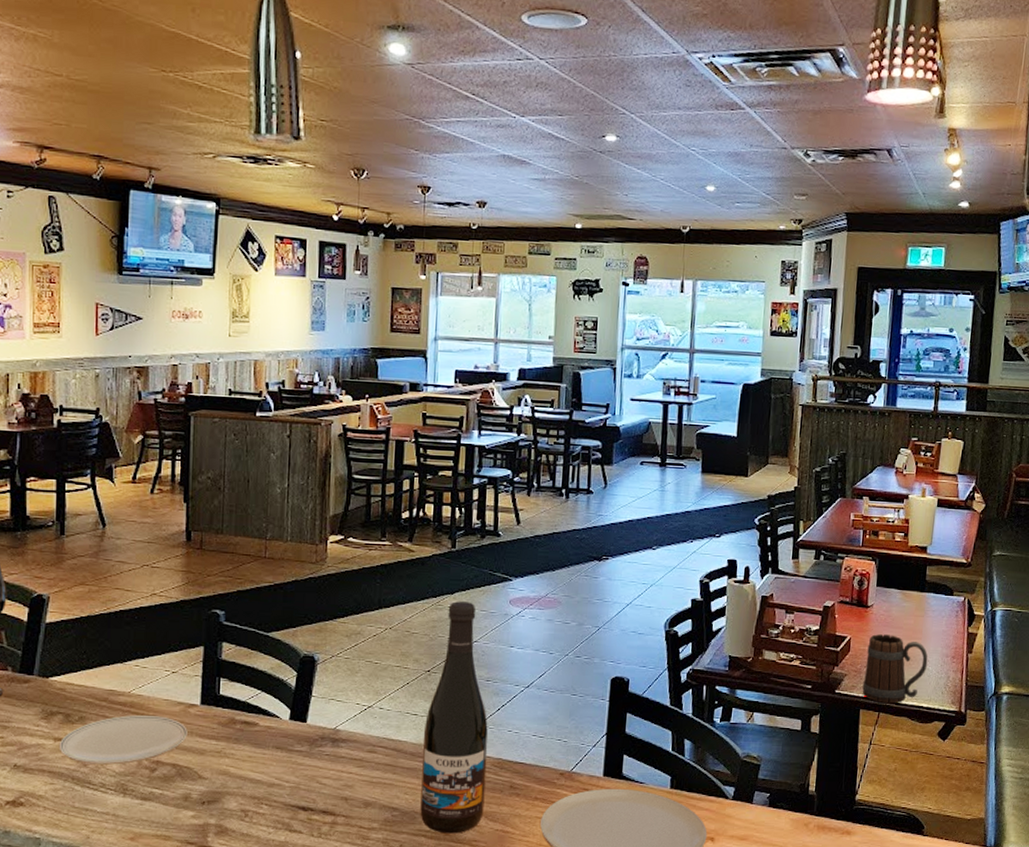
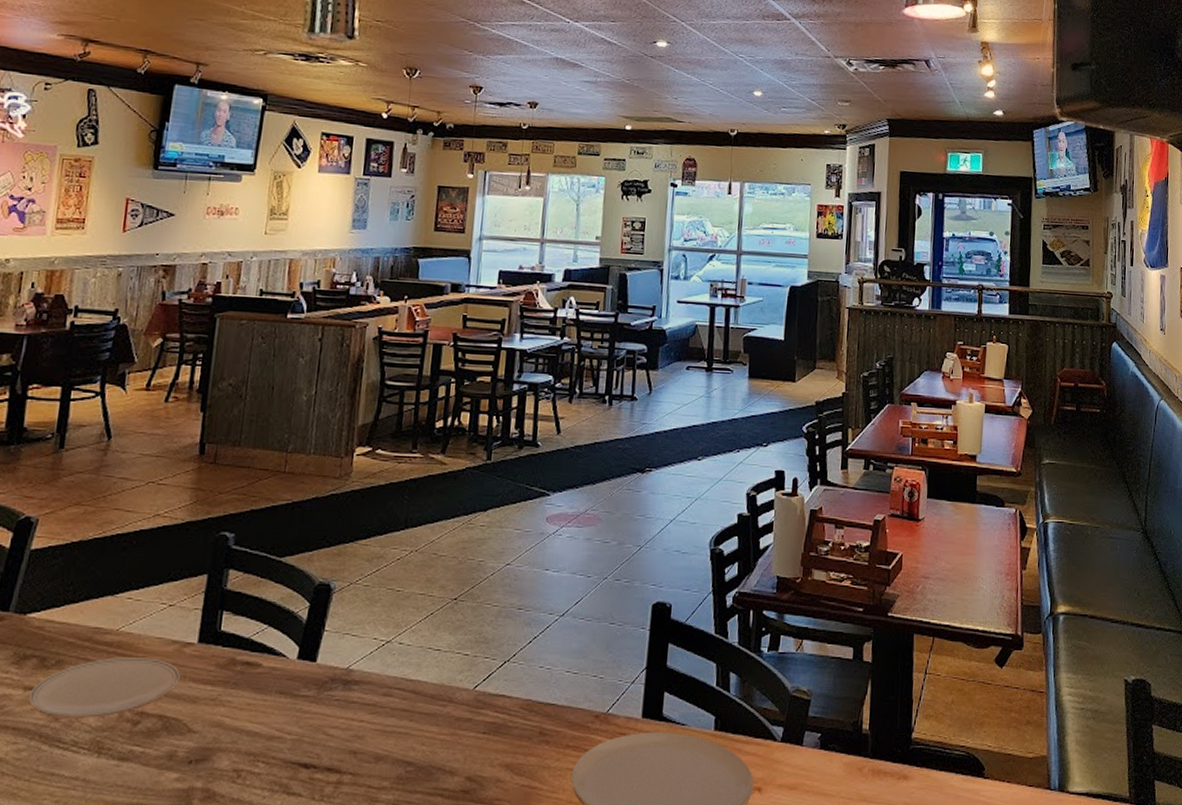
beer bottle: present [420,601,489,834] -> none [437,519,518,792]
beer mug: present [862,634,928,704] -> none [915,550,982,627]

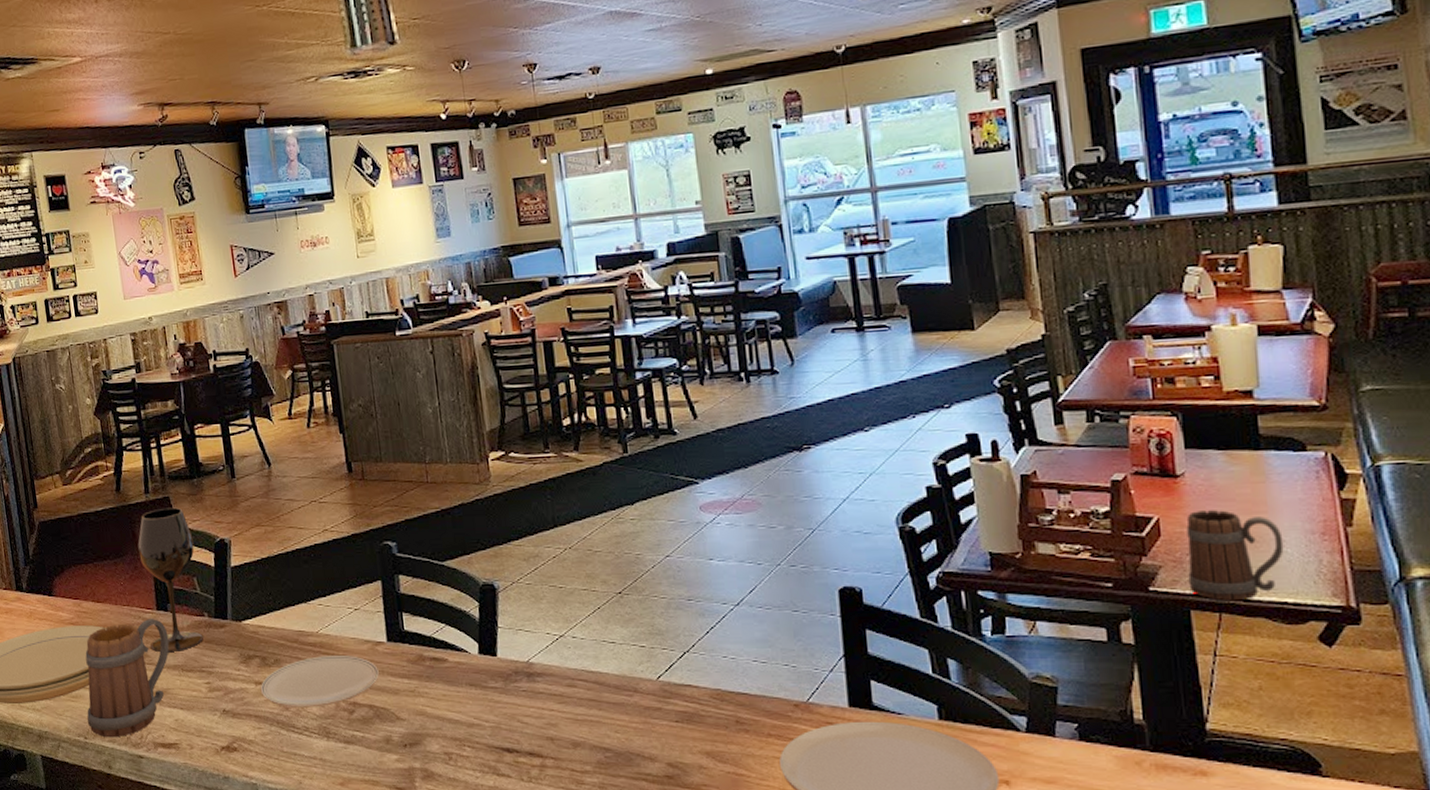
beer mug: none [915,550,982,627] -> present [1186,510,1284,601]

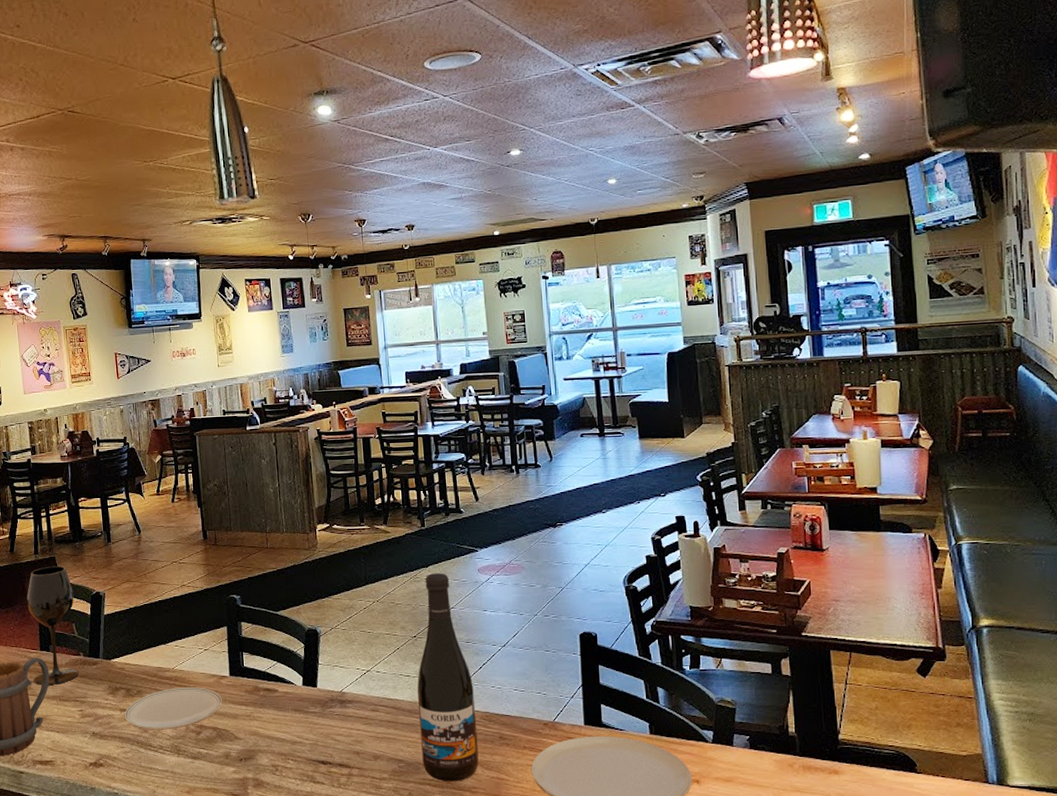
beer bottle: none [624,512,710,777] -> present [416,573,479,782]
beer mug: present [1186,510,1284,601] -> none [829,576,895,644]

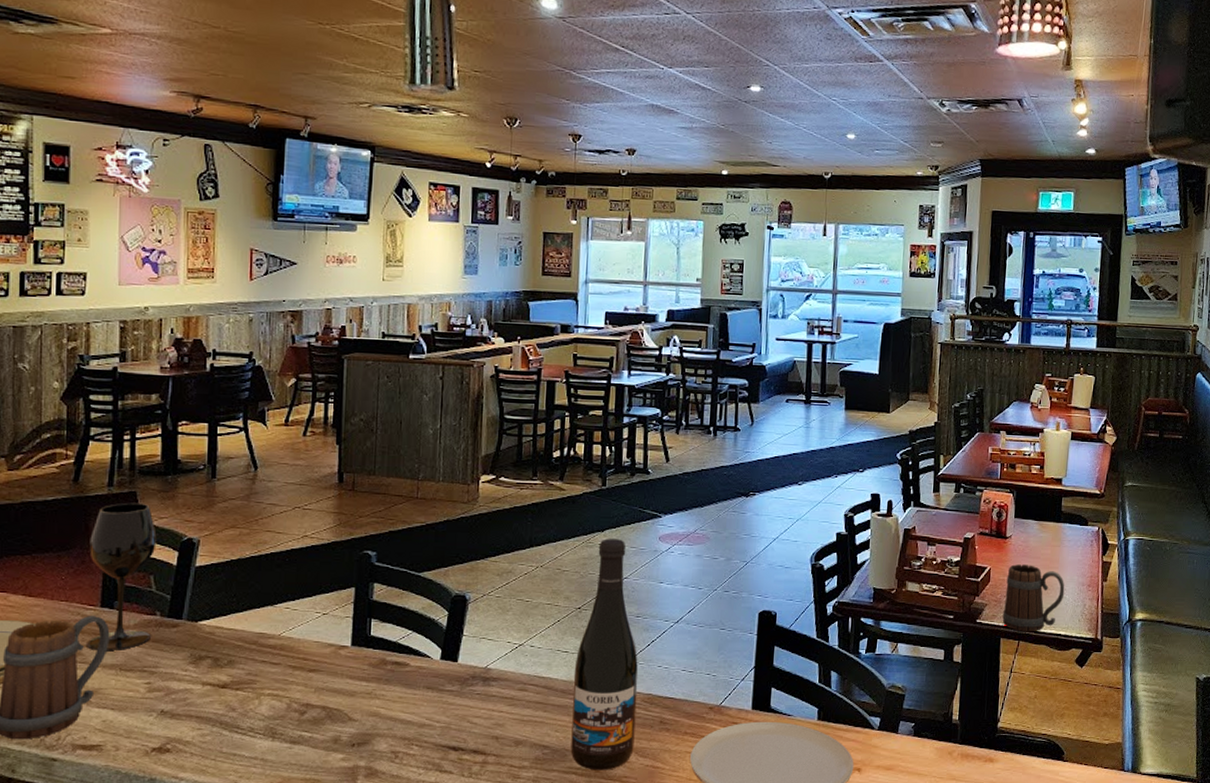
plate: present [124,686,222,730] -> none [207,657,338,709]
beer mug: none [829,576,895,644] -> present [1002,564,1065,632]

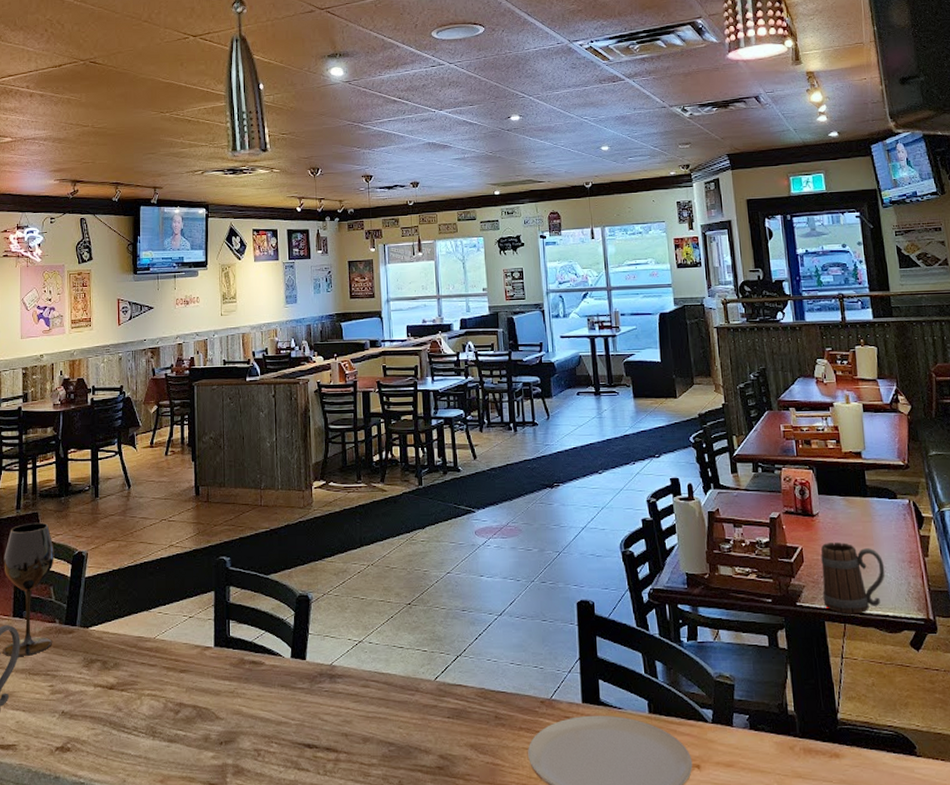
beer bottle: present [570,539,639,770] -> none [410,535,473,768]

